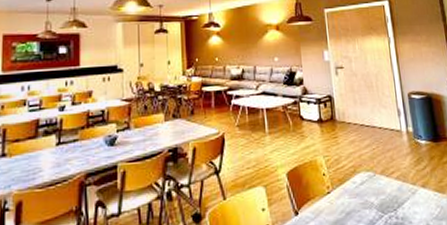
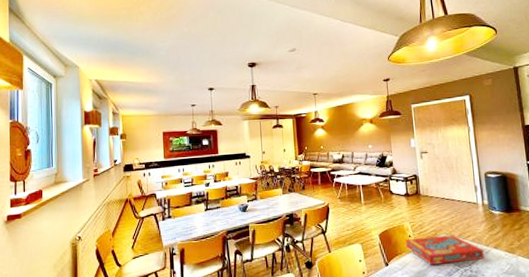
snack box: none [318,171,412,212] -> present [405,234,485,265]

